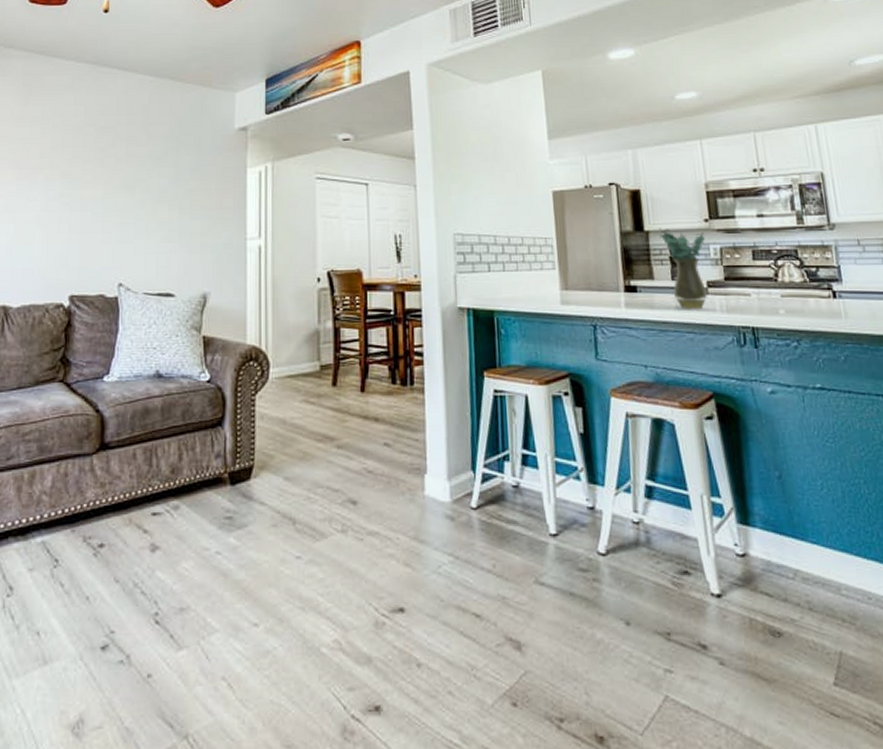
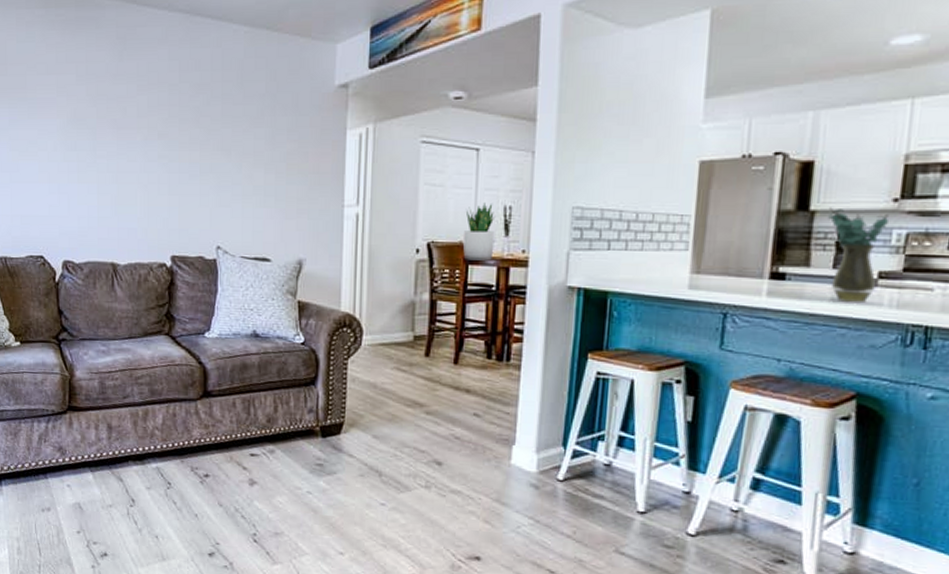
planter: none [361,232,389,287] -> present [463,203,496,261]

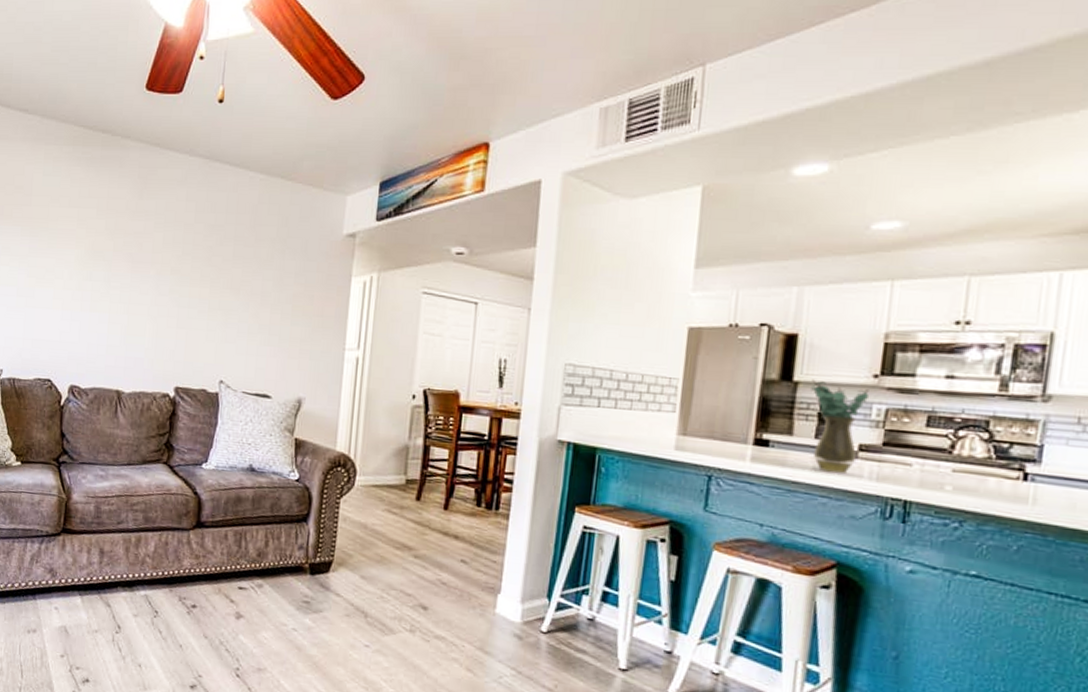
planter: present [463,203,496,261] -> none [457,354,491,411]

